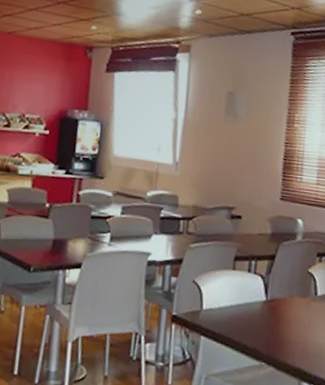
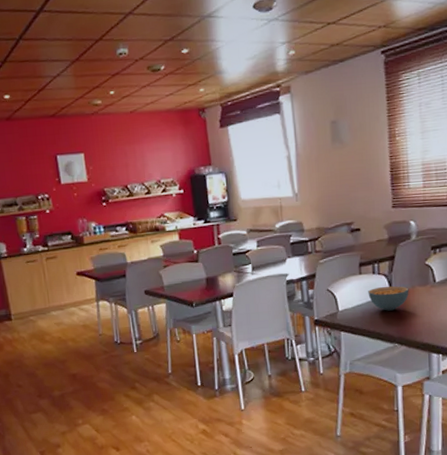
cereal bowl: none [239,289,286,321] -> present [368,286,409,311]

